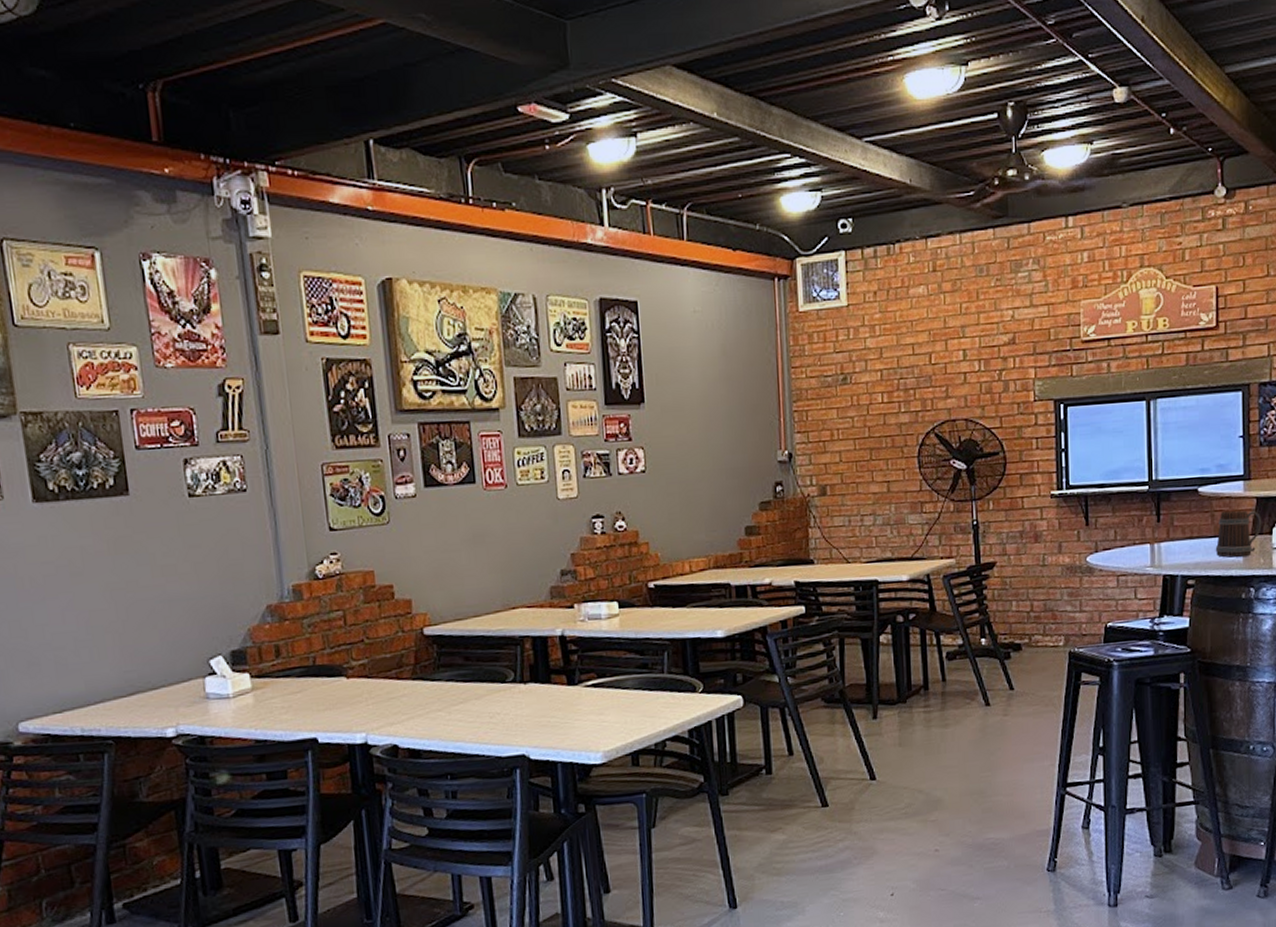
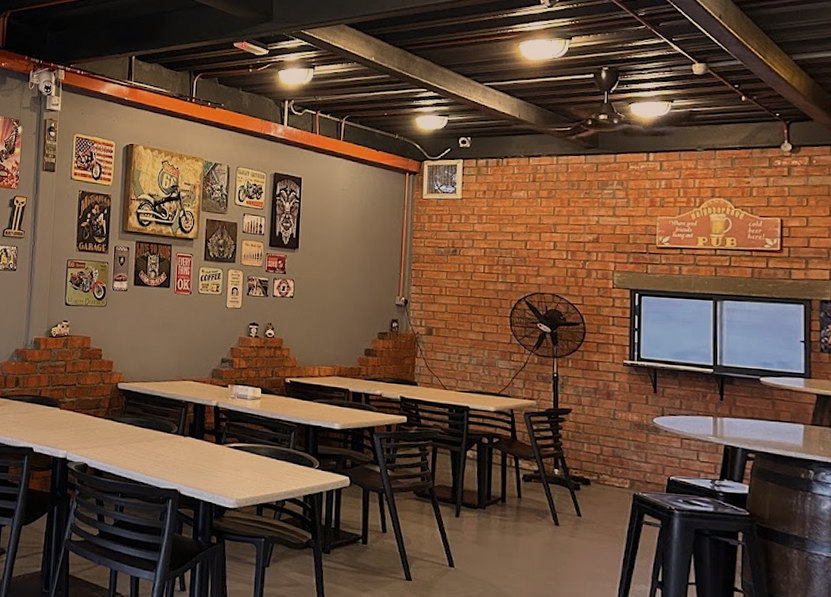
beer mug: present [1215,510,1262,558] -> none [775,400,822,442]

